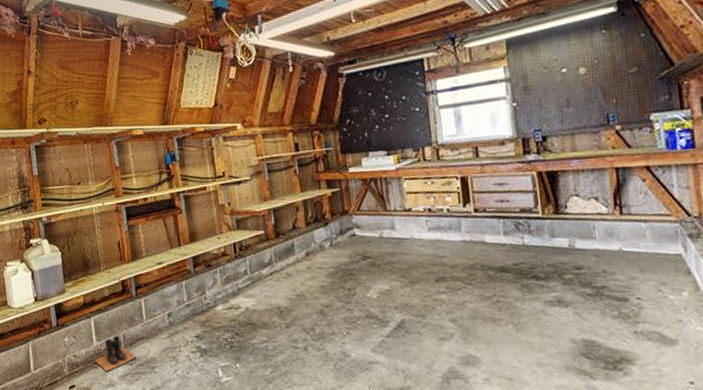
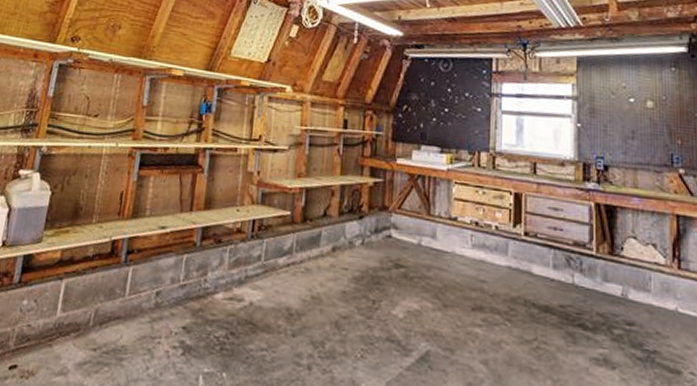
boots: present [94,335,136,371] -> none [51,308,104,354]

